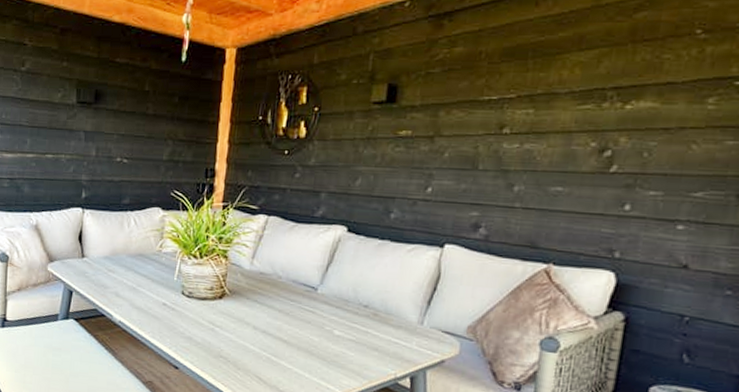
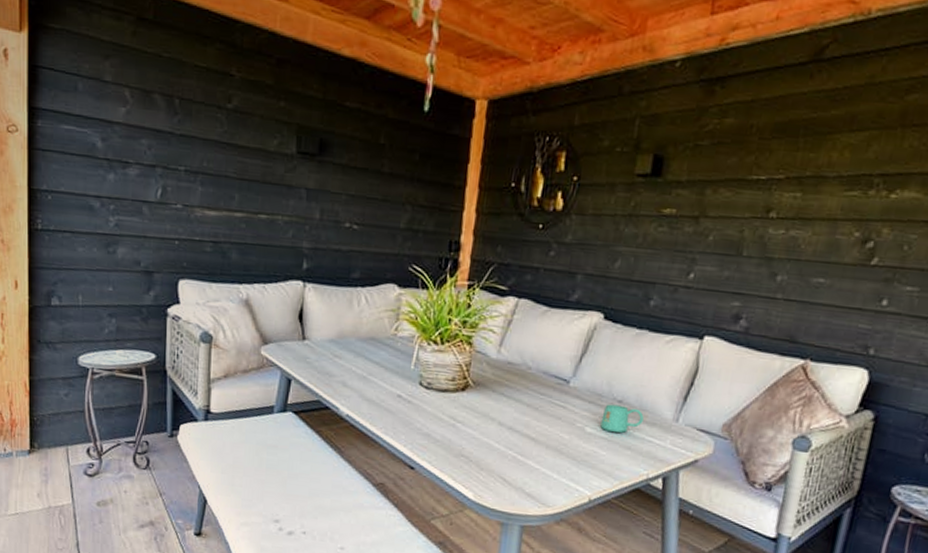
mug: none [348,308,389,336] -> present [600,404,644,433]

